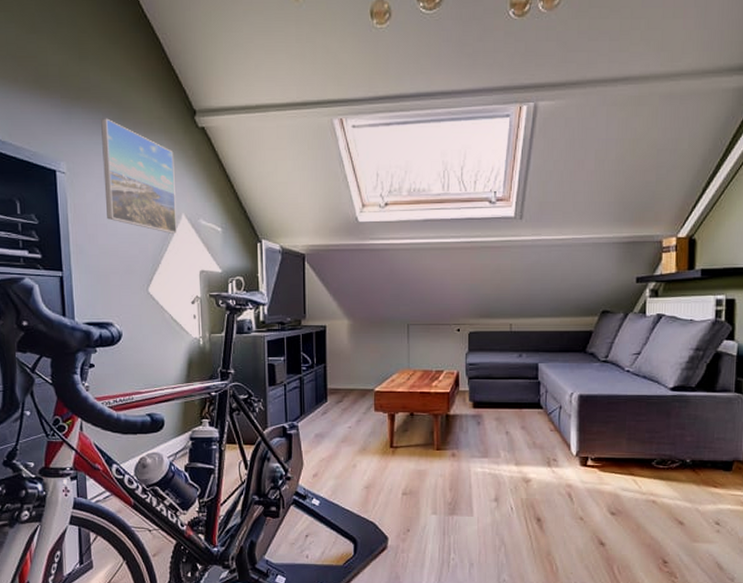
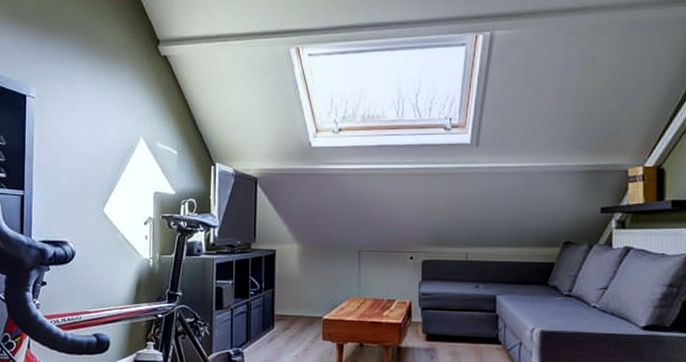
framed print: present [101,118,177,234] -> none [69,47,136,156]

